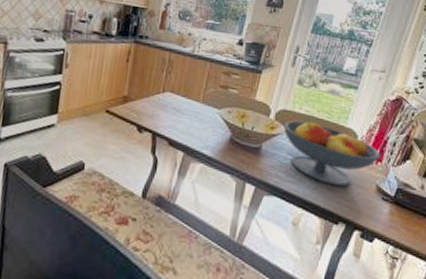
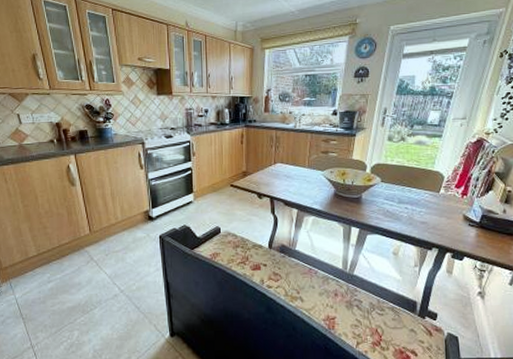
fruit bowl: present [284,120,381,187] -> none [379,170,466,220]

